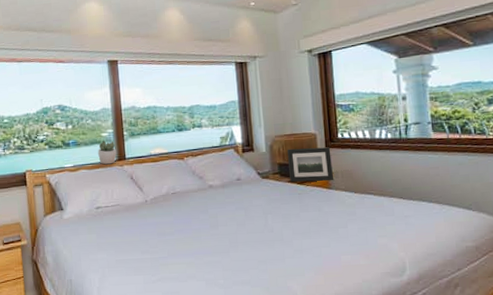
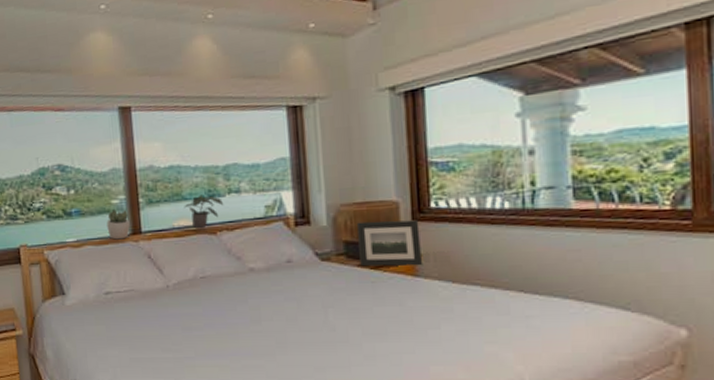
potted plant: none [159,129,189,156] -> present [184,194,223,229]

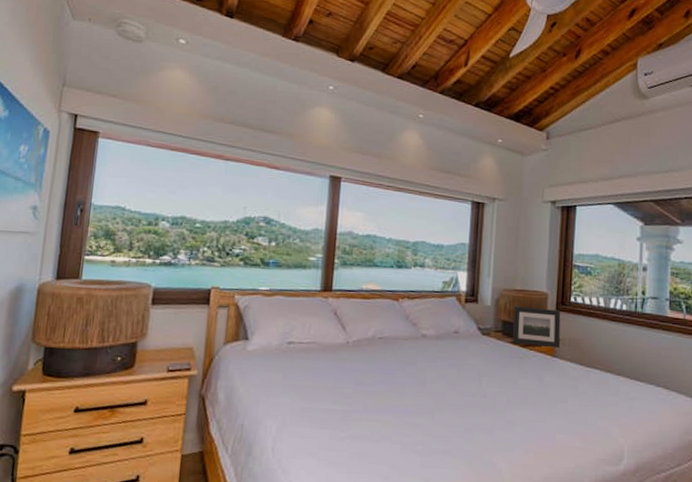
succulent plant: present [107,209,130,240] -> none [300,266,323,294]
potted plant: present [184,194,223,229] -> none [374,264,408,294]

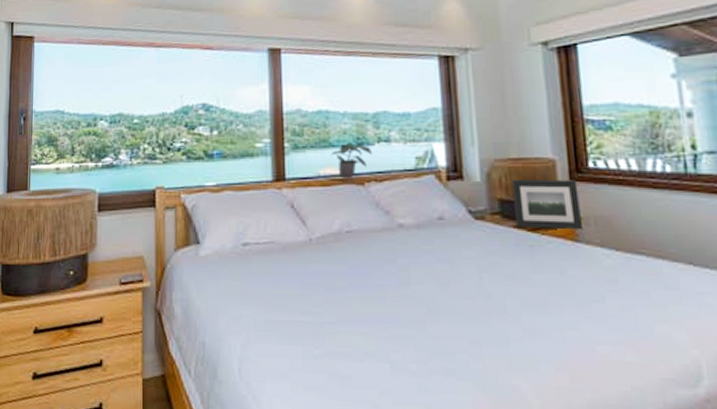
potted plant: none [374,264,408,294] -> present [331,142,372,179]

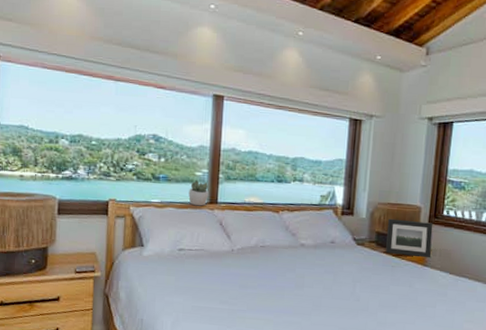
succulent plant: none [249,153,274,186] -> present [188,180,209,206]
potted plant: present [331,142,372,179] -> none [256,178,288,207]

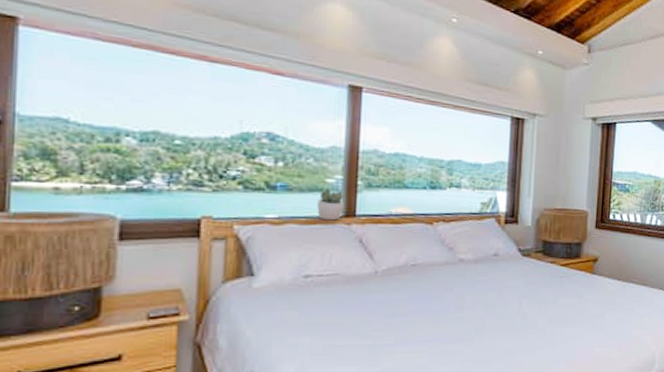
picture frame: present [386,218,433,258] -> none [553,225,600,265]

